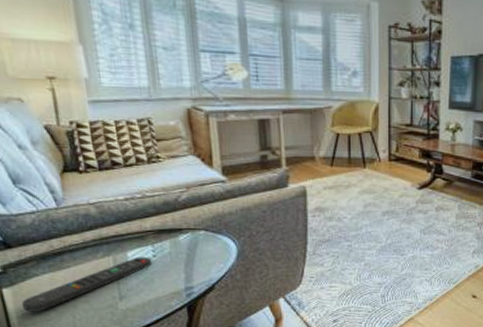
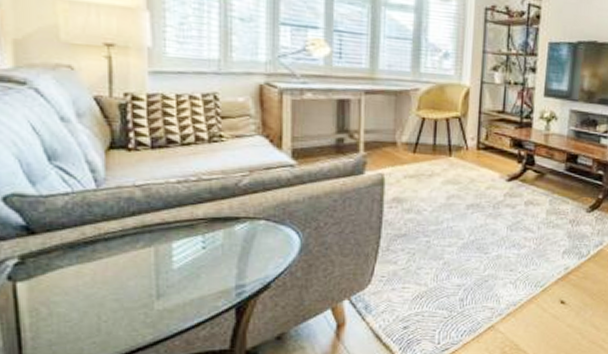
remote control: present [22,257,153,312] -> none [38,248,201,311]

